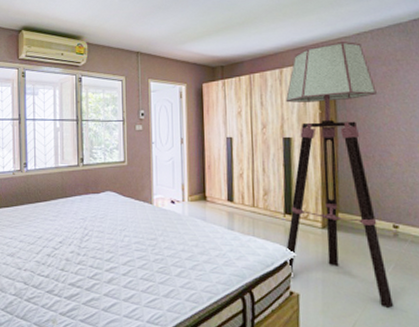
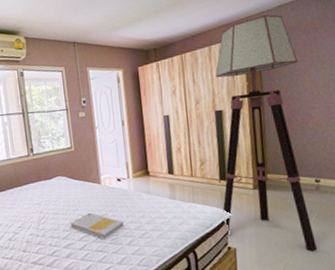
book: none [116,235,175,266] -> present [70,213,124,239]

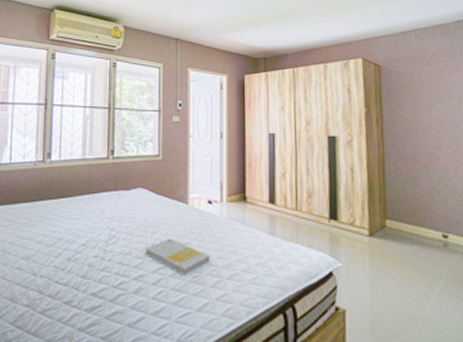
floor lamp: present [215,14,318,251] -> none [330,39,446,327]

